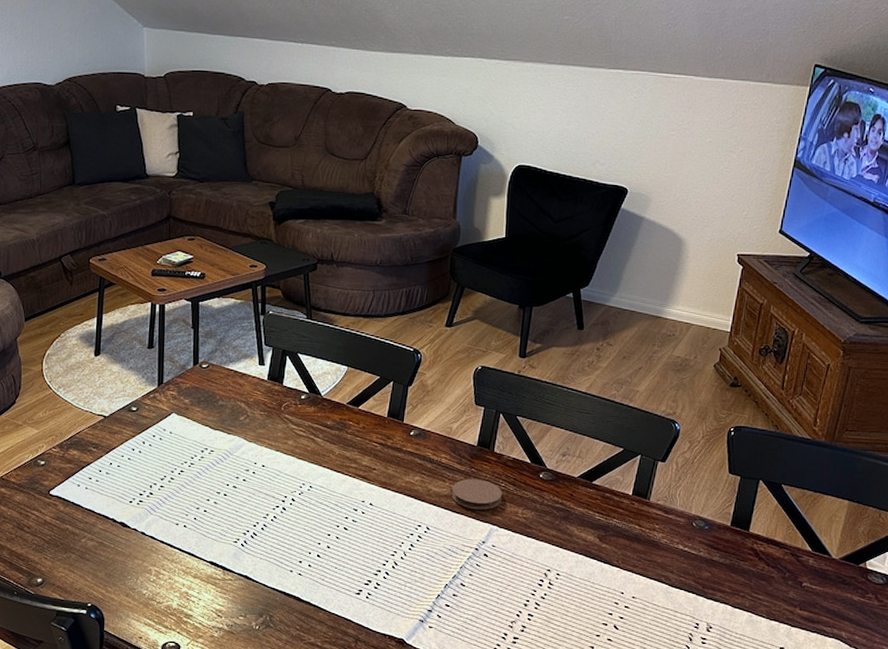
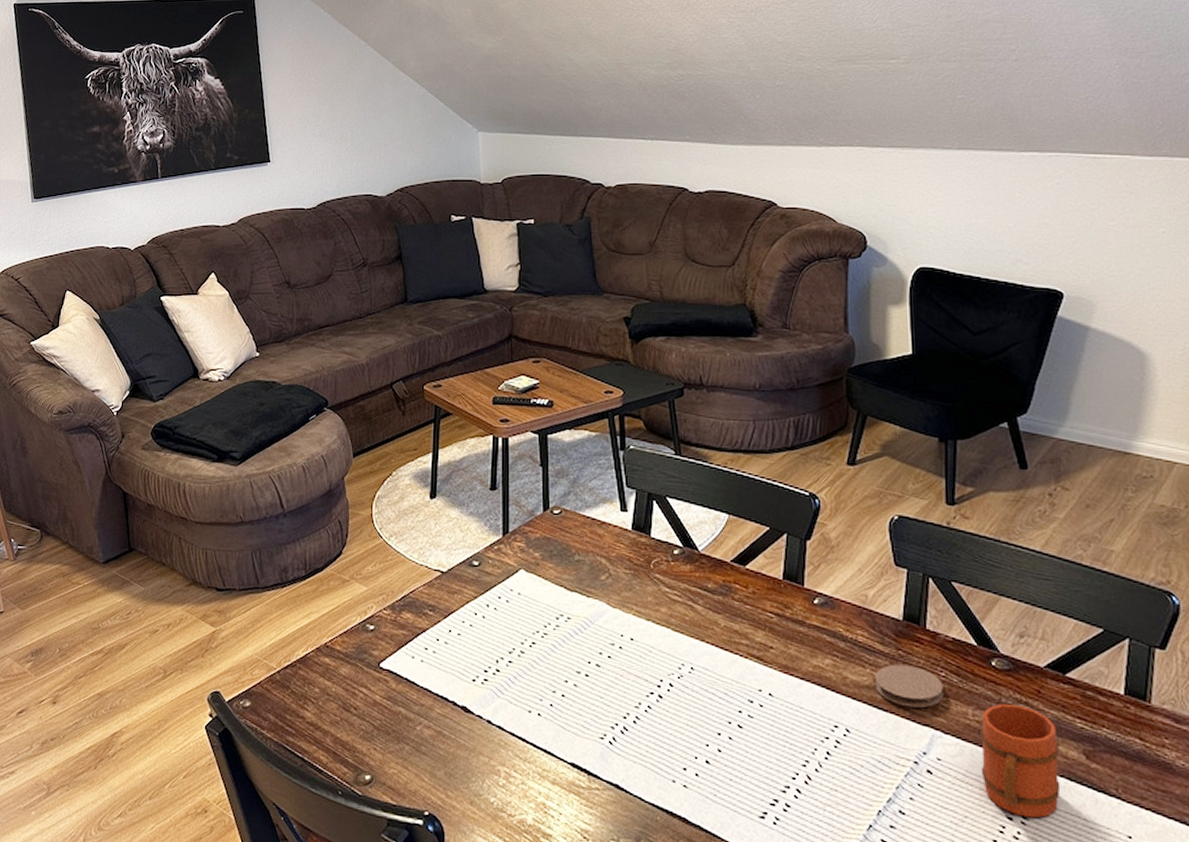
mug: none [524,504,581,584] -> present [980,704,1061,819]

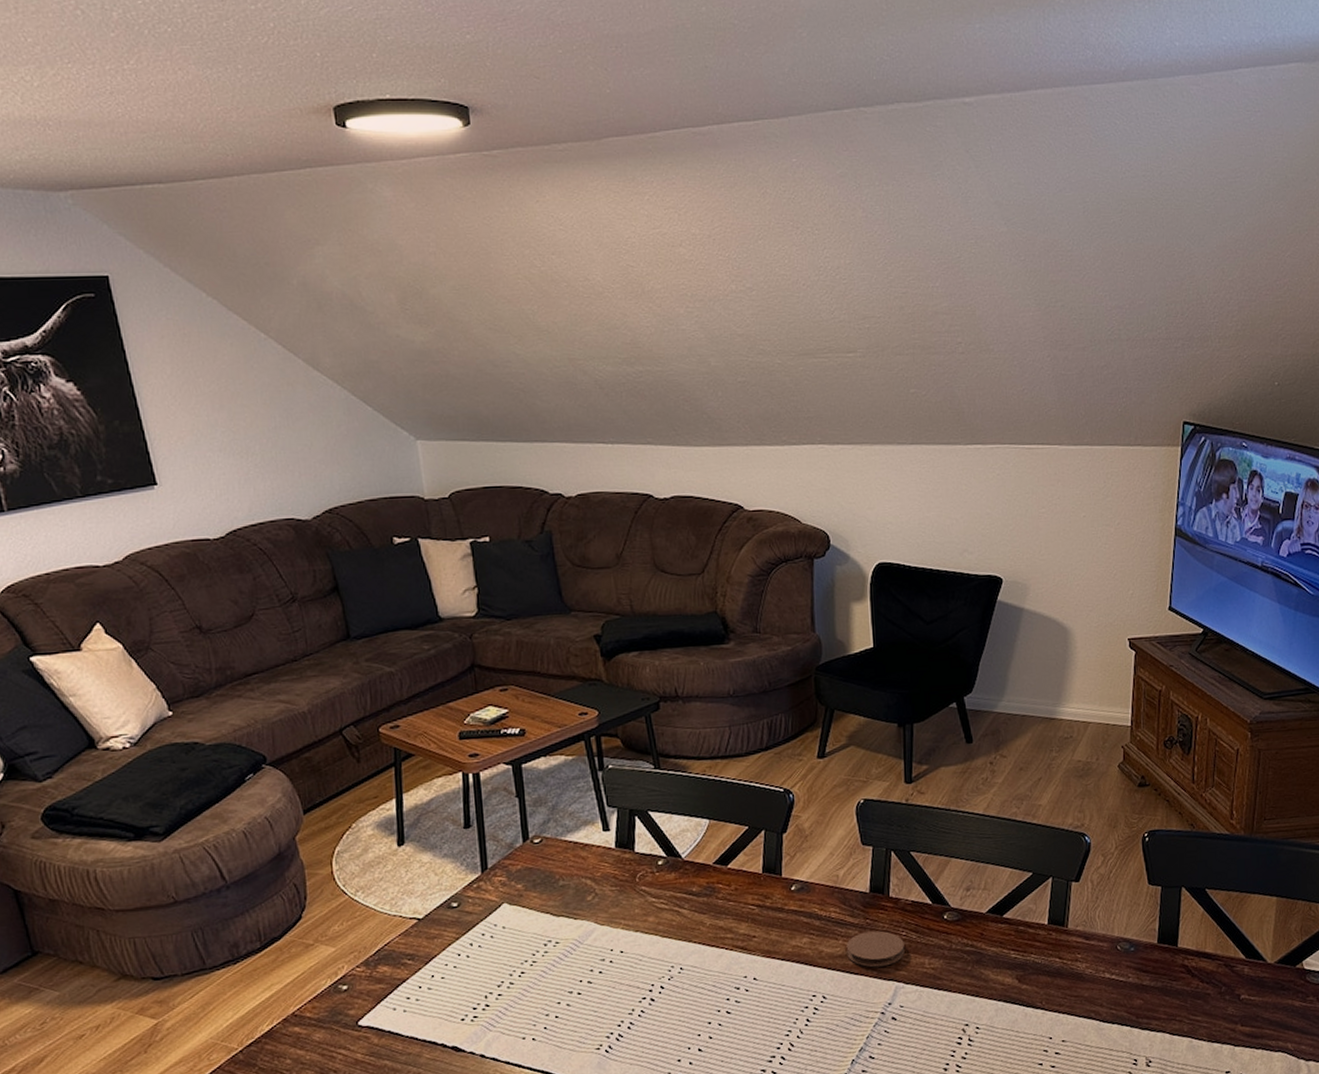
mug: present [980,704,1061,819] -> none [935,948,999,1040]

